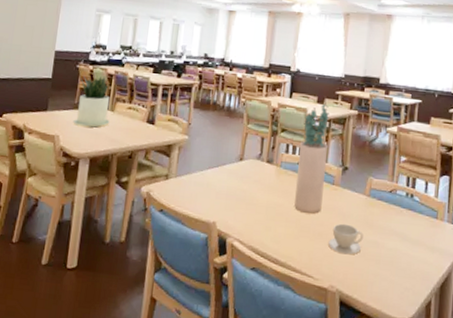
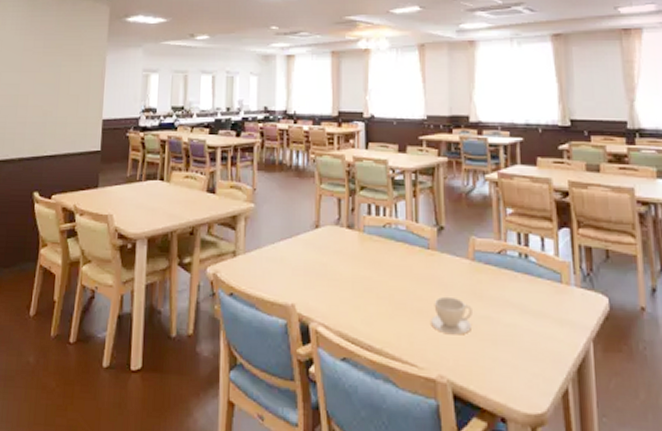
planter: present [73,76,110,128] -> none [126,143,166,202]
vase: present [294,100,329,214] -> none [383,147,418,286]

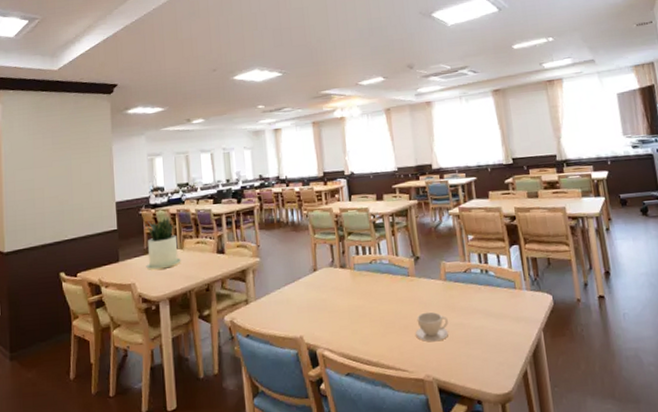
planter: none [126,143,166,202] -> present [146,216,181,270]

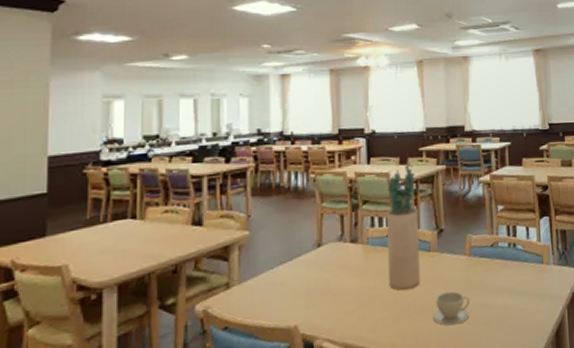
planter: present [146,216,181,270] -> none [87,177,140,248]
vase: none [367,196,402,310] -> present [386,159,420,291]

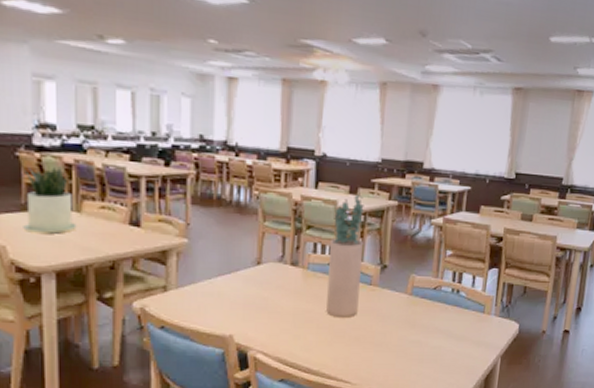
planter: none [87,177,140,248] -> present [23,166,77,234]
teacup: present [433,291,470,326] -> none [367,325,405,357]

